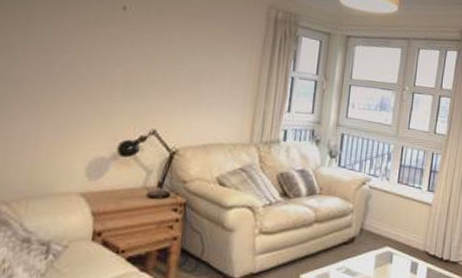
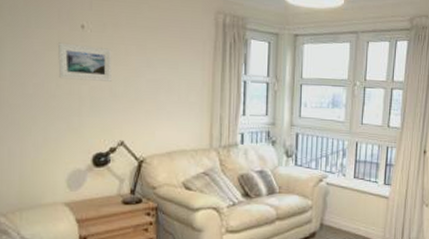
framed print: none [92,22,154,67] -> present [58,42,112,82]

